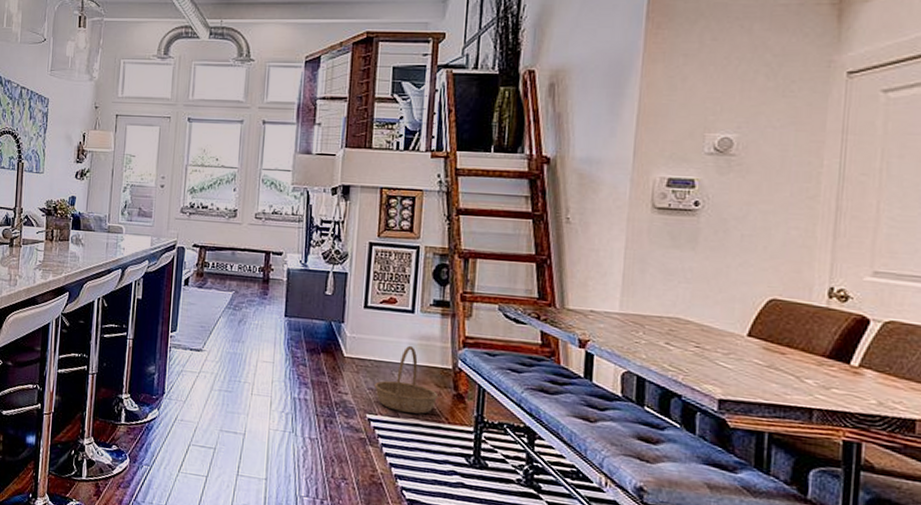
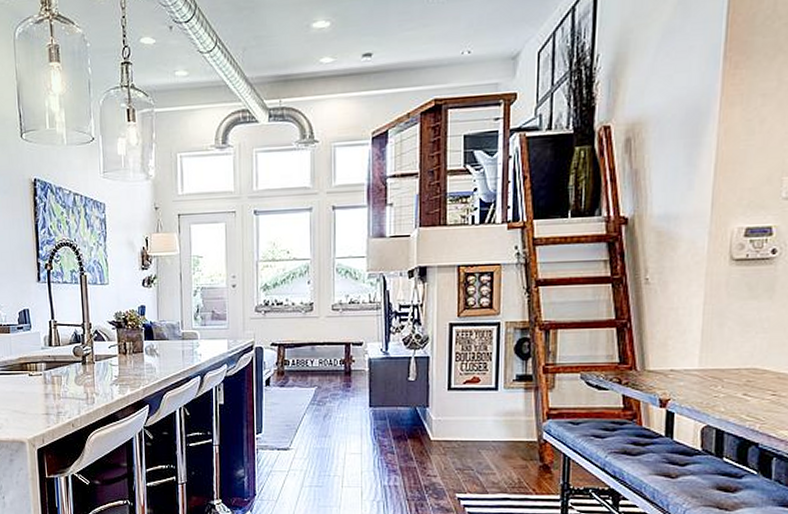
basket: present [375,345,439,414] -> none [463,422,525,488]

